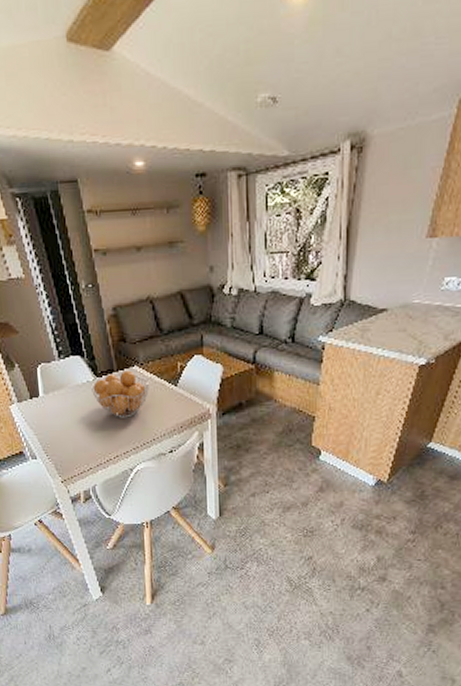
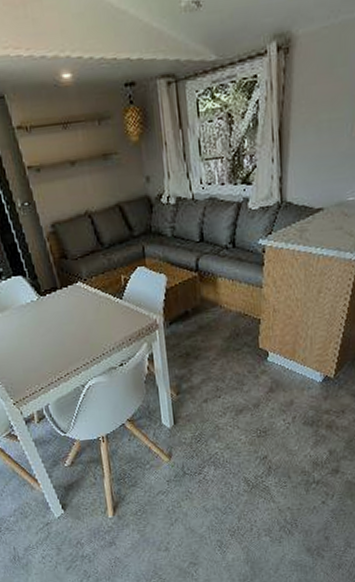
fruit basket: present [91,370,150,418] -> none [35,287,95,336]

